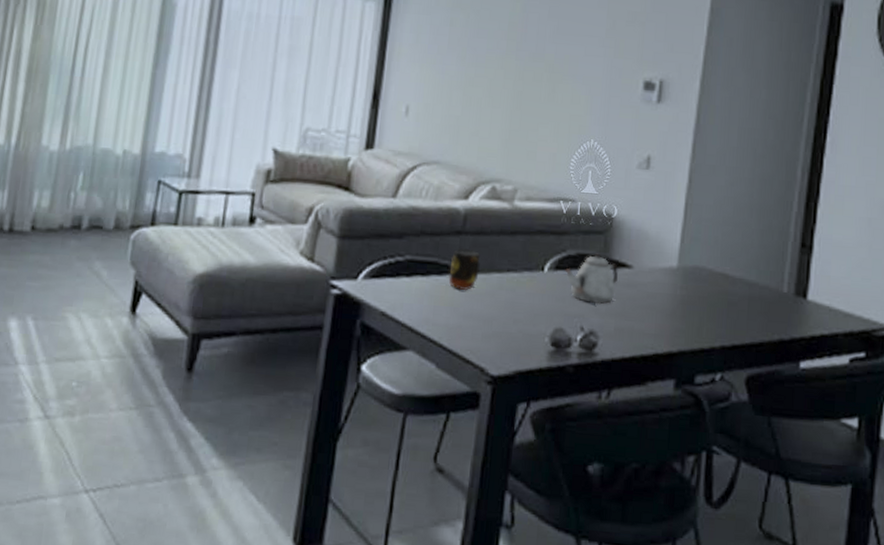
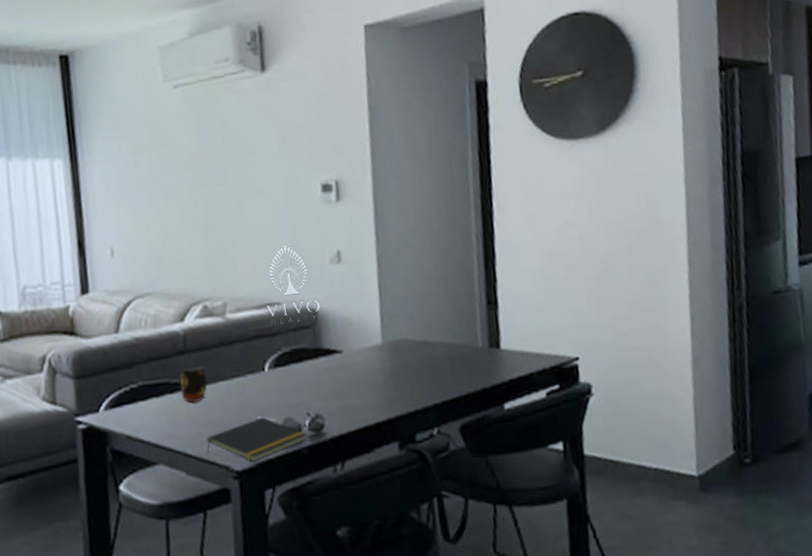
notepad: none [462,321,577,369] -> present [206,417,308,462]
teapot: present [565,253,618,305] -> none [283,345,332,391]

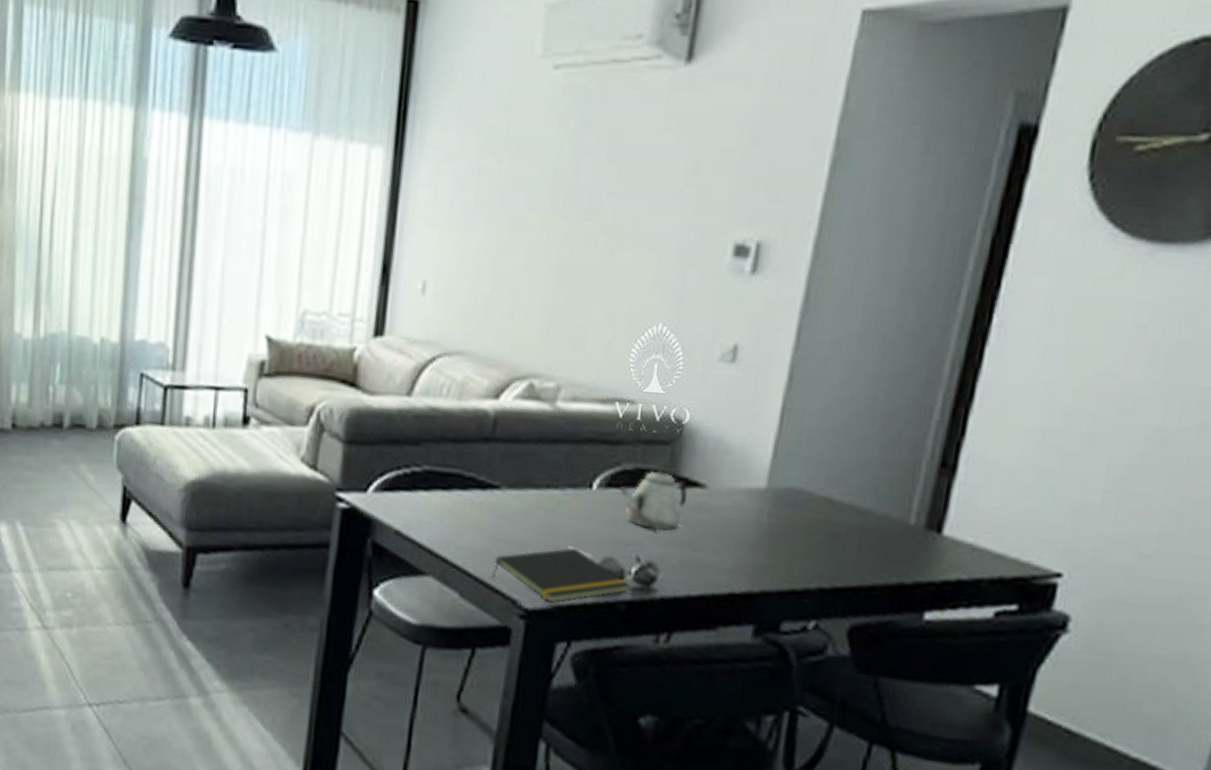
mug: present [180,365,208,403] -> none [474,457,514,510]
teapot: none [283,345,332,391] -> present [619,468,688,531]

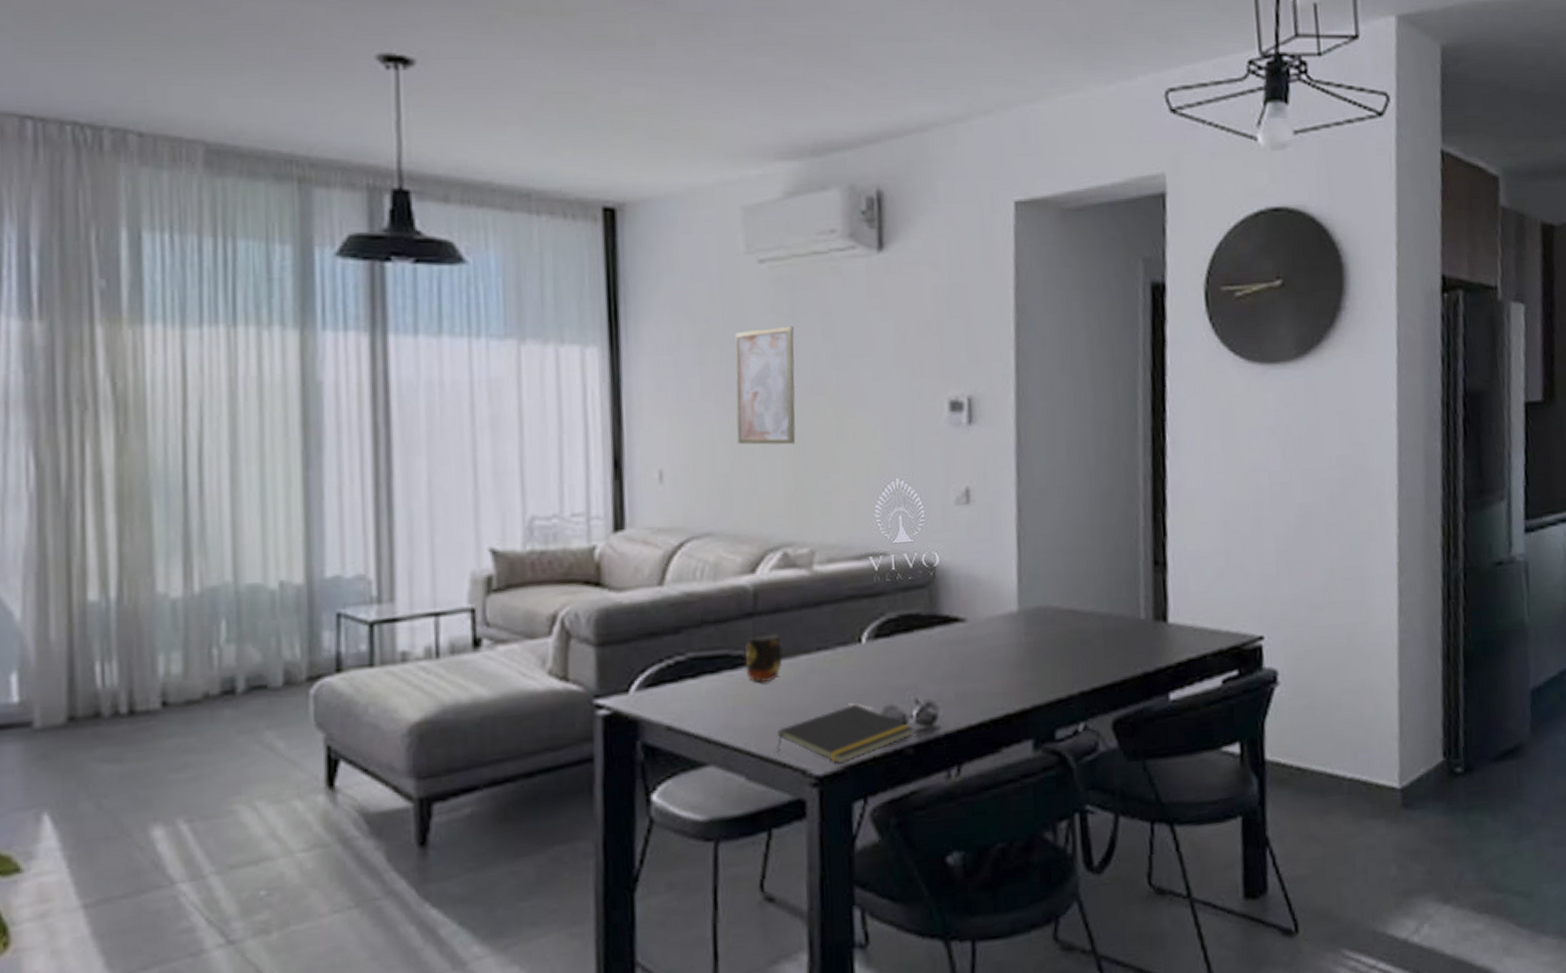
mug: none [474,457,514,510] -> present [745,631,783,683]
wall art: none [501,142,579,272] -> present [734,326,796,445]
teapot: present [619,468,688,531] -> none [887,610,951,671]

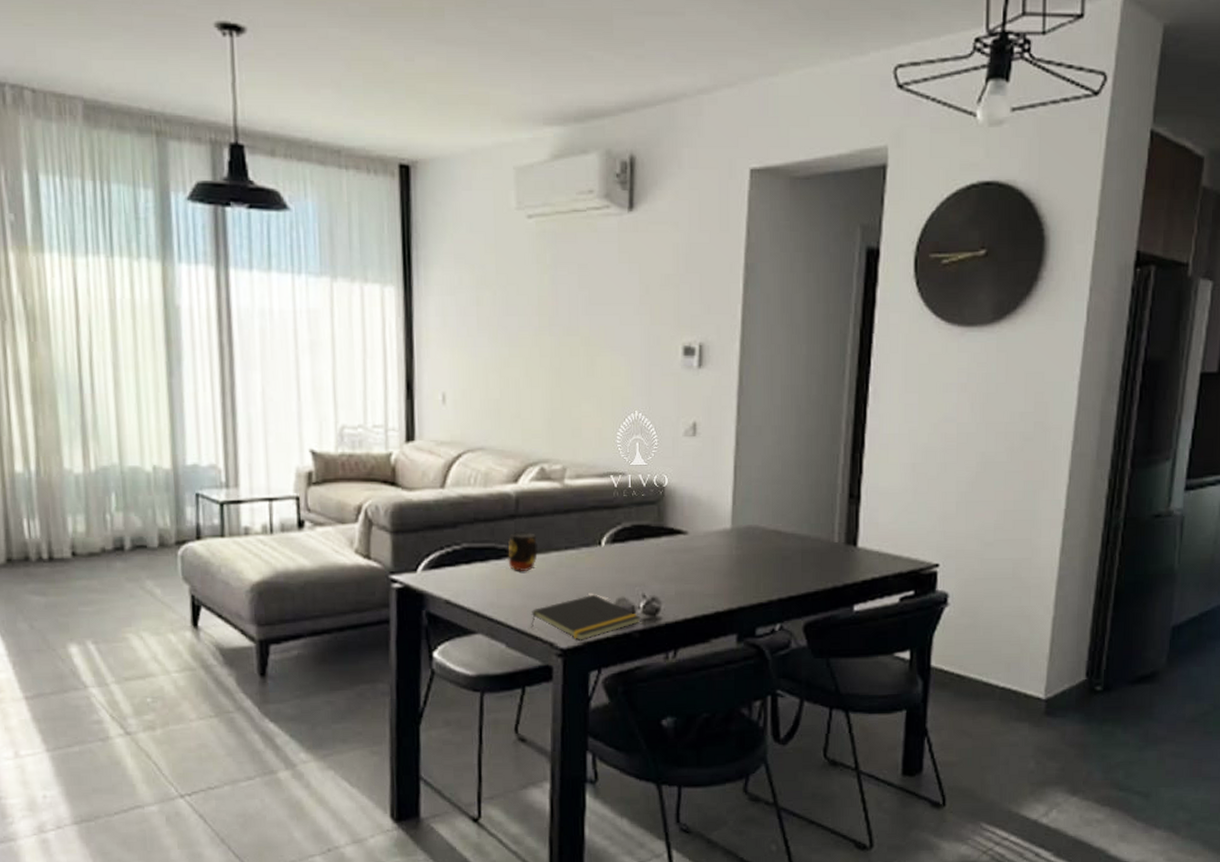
wall art: present [734,326,796,445] -> none [505,274,555,378]

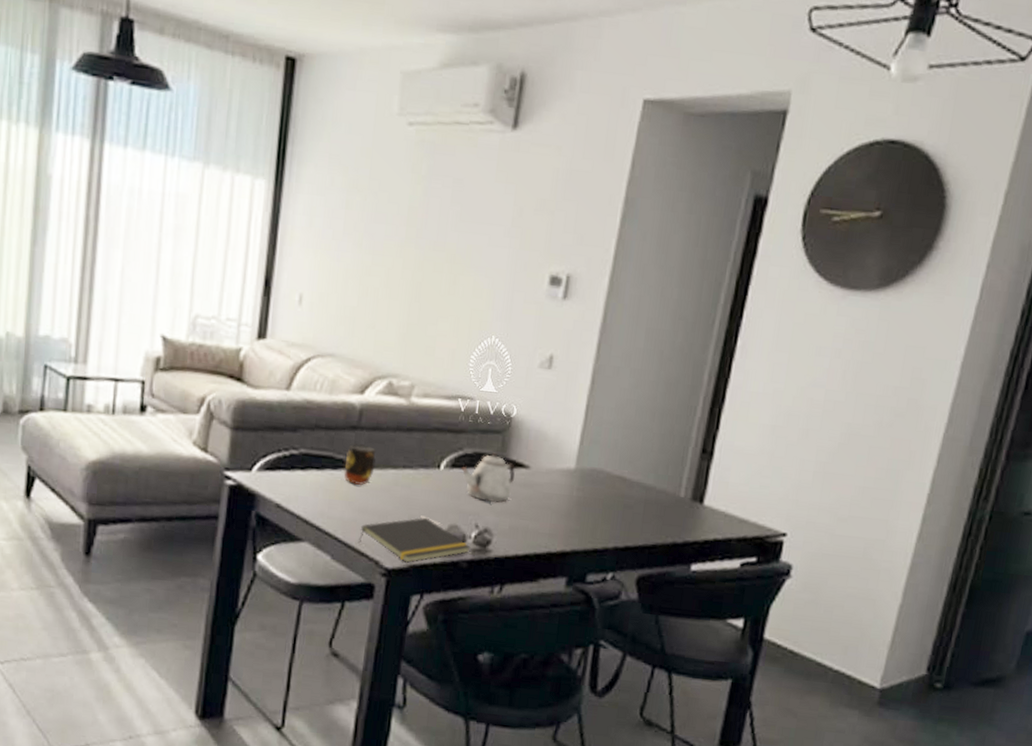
teapot: none [622,523,674,572] -> present [461,452,515,503]

